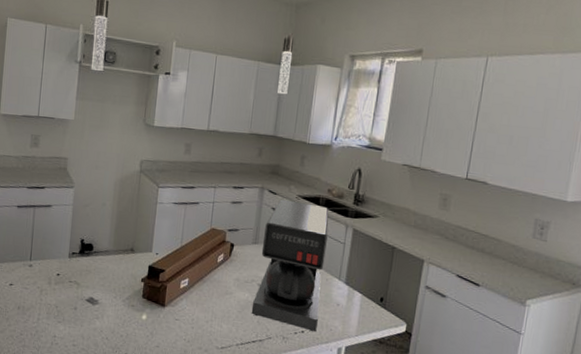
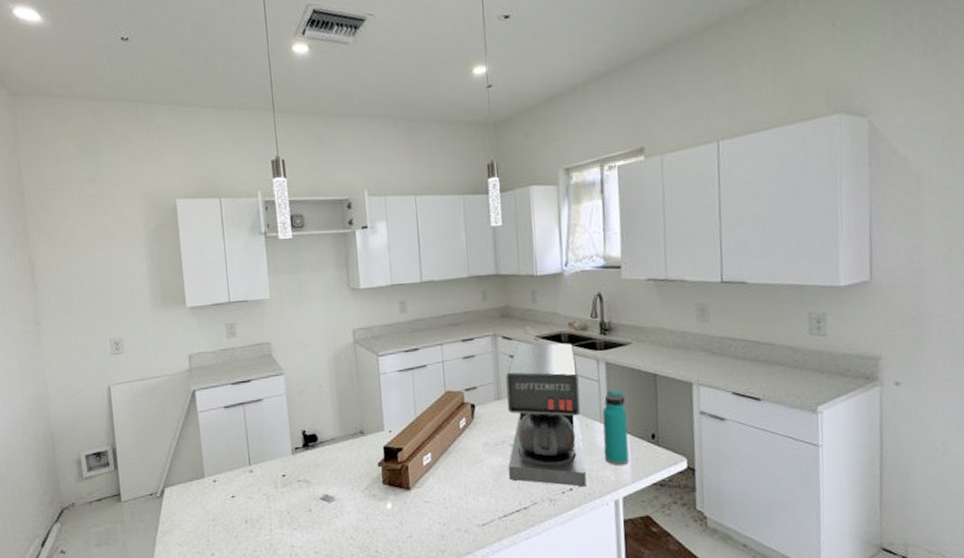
water bottle: none [336,252,364,320] -> present [602,389,629,466]

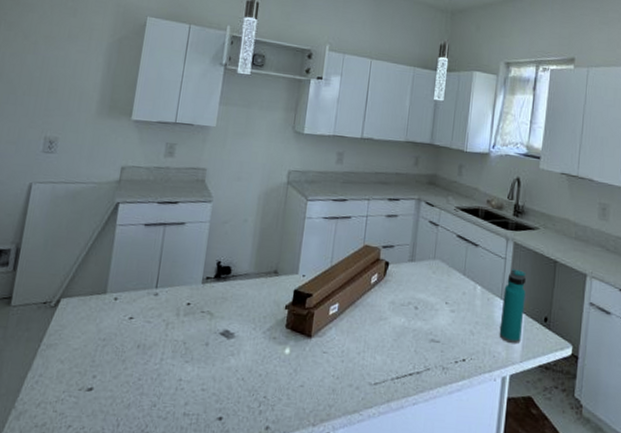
coffee maker: present [506,343,587,488] -> none [407,211,489,360]

